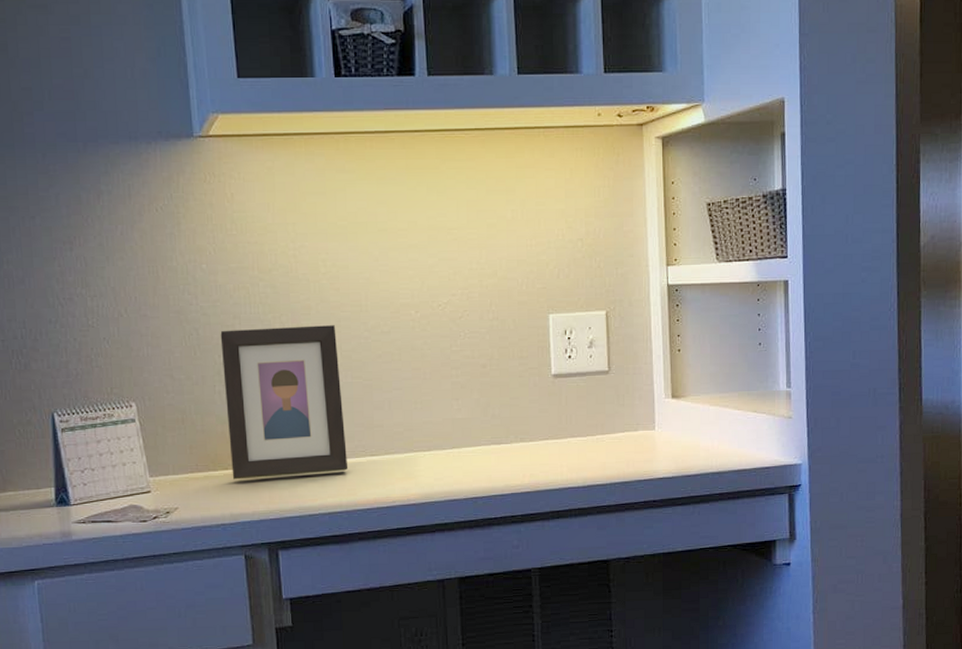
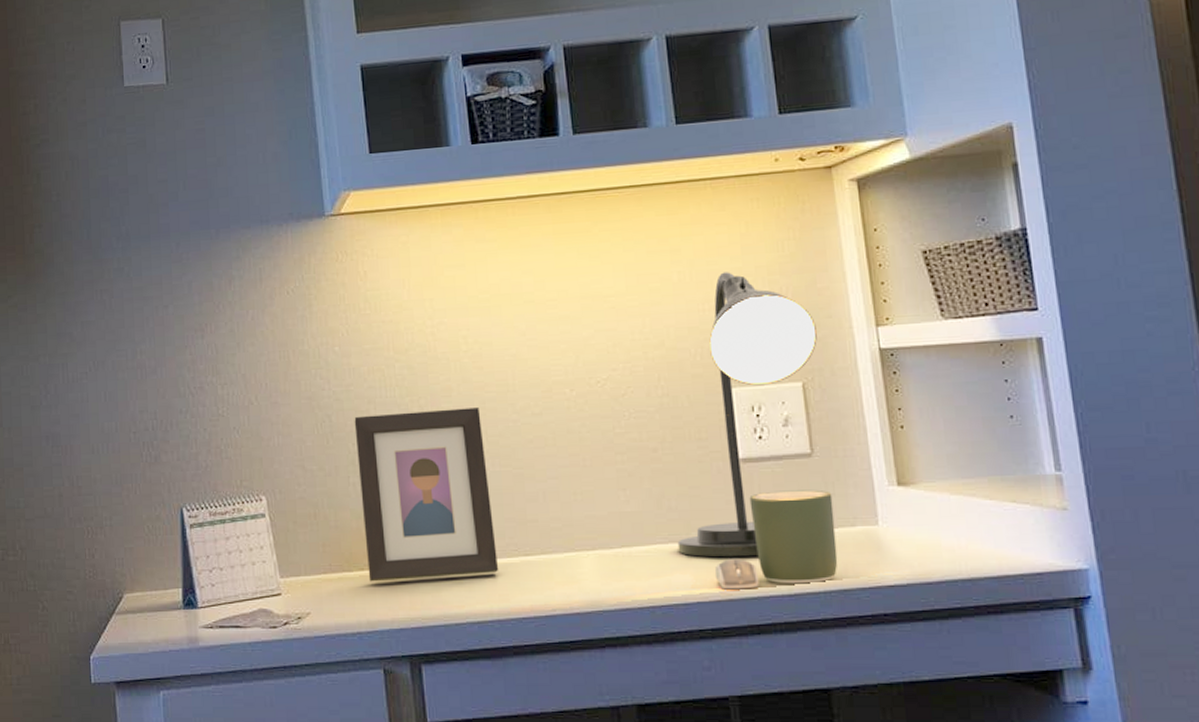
desk lamp: none [498,212,620,457] -> present [677,272,817,558]
computer mouse: none [526,456,561,483] -> present [714,557,759,590]
mug: none [558,401,622,478] -> present [749,489,838,584]

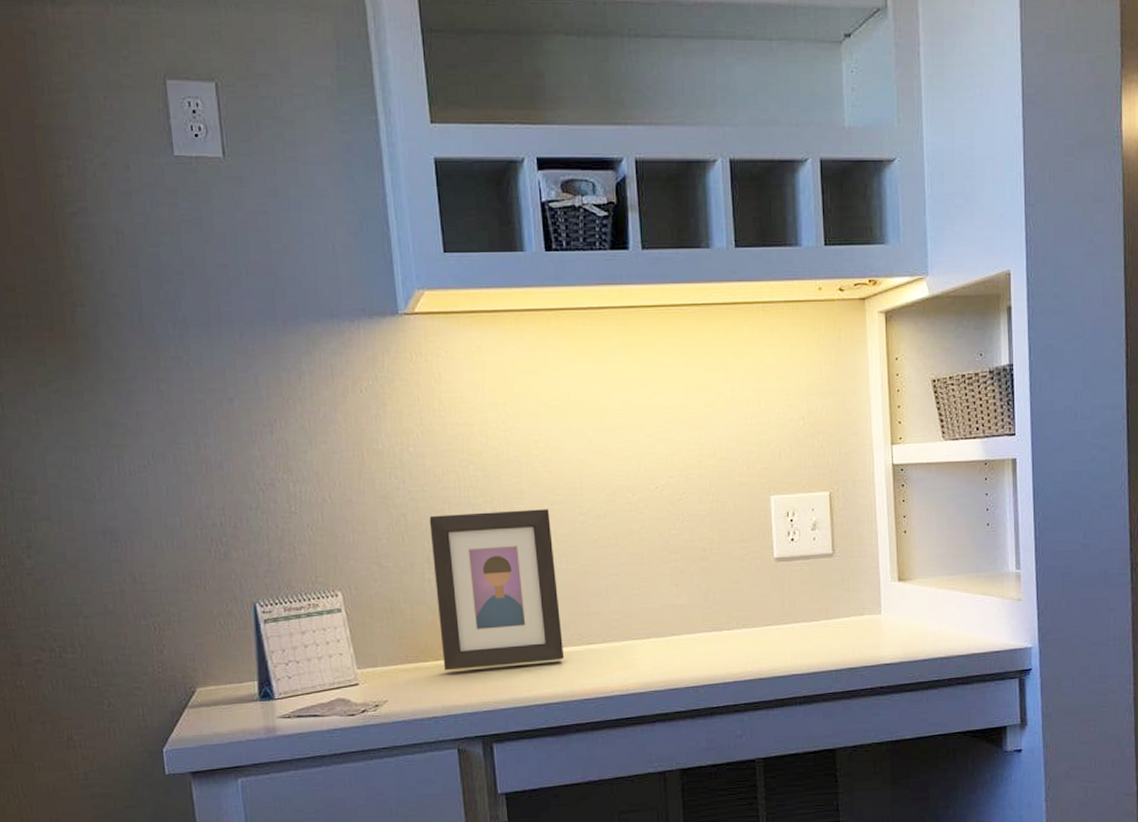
desk lamp: present [677,272,817,558] -> none [720,390,844,643]
computer mouse: present [714,557,759,590] -> none [749,643,785,670]
mug: present [749,489,838,584] -> none [781,584,848,665]

